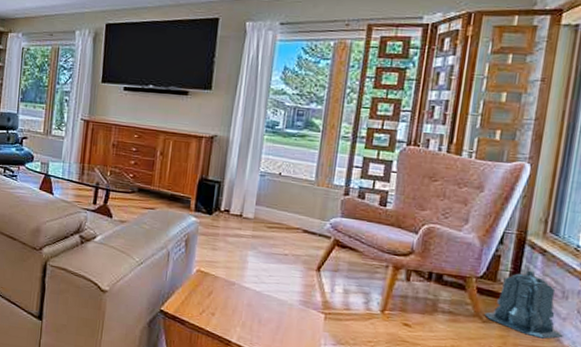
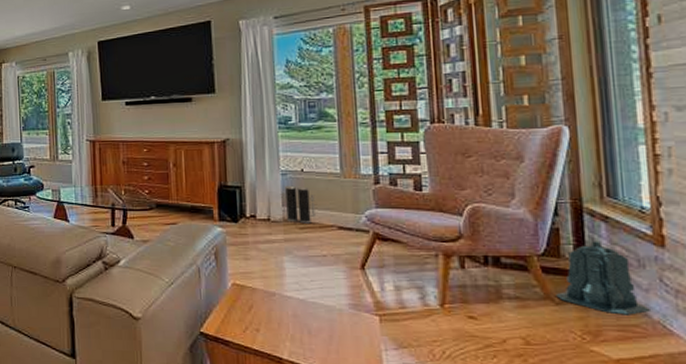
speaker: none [253,186,287,224] -> present [280,185,317,224]

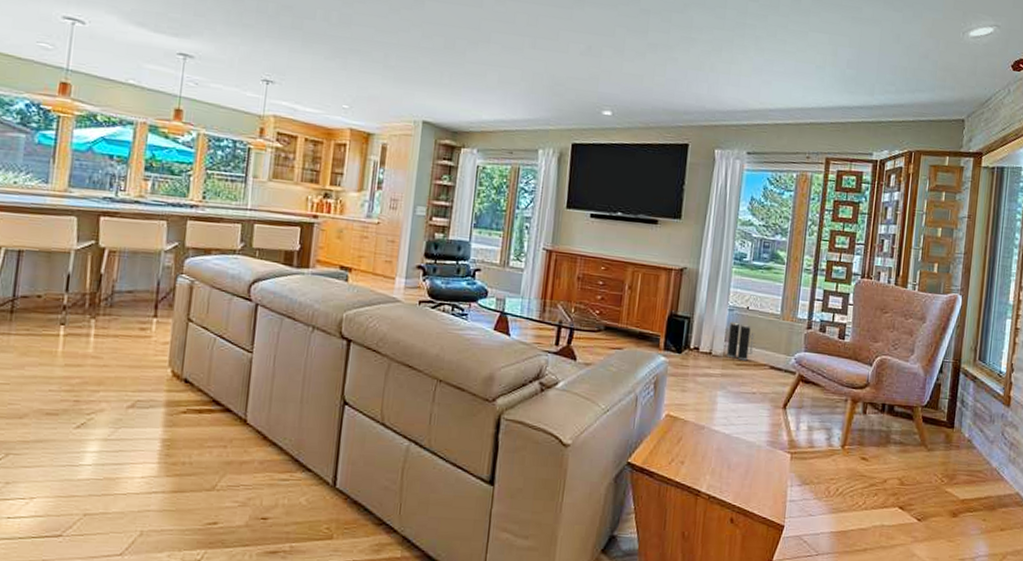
lantern: present [555,241,650,315] -> none [929,397,992,463]

